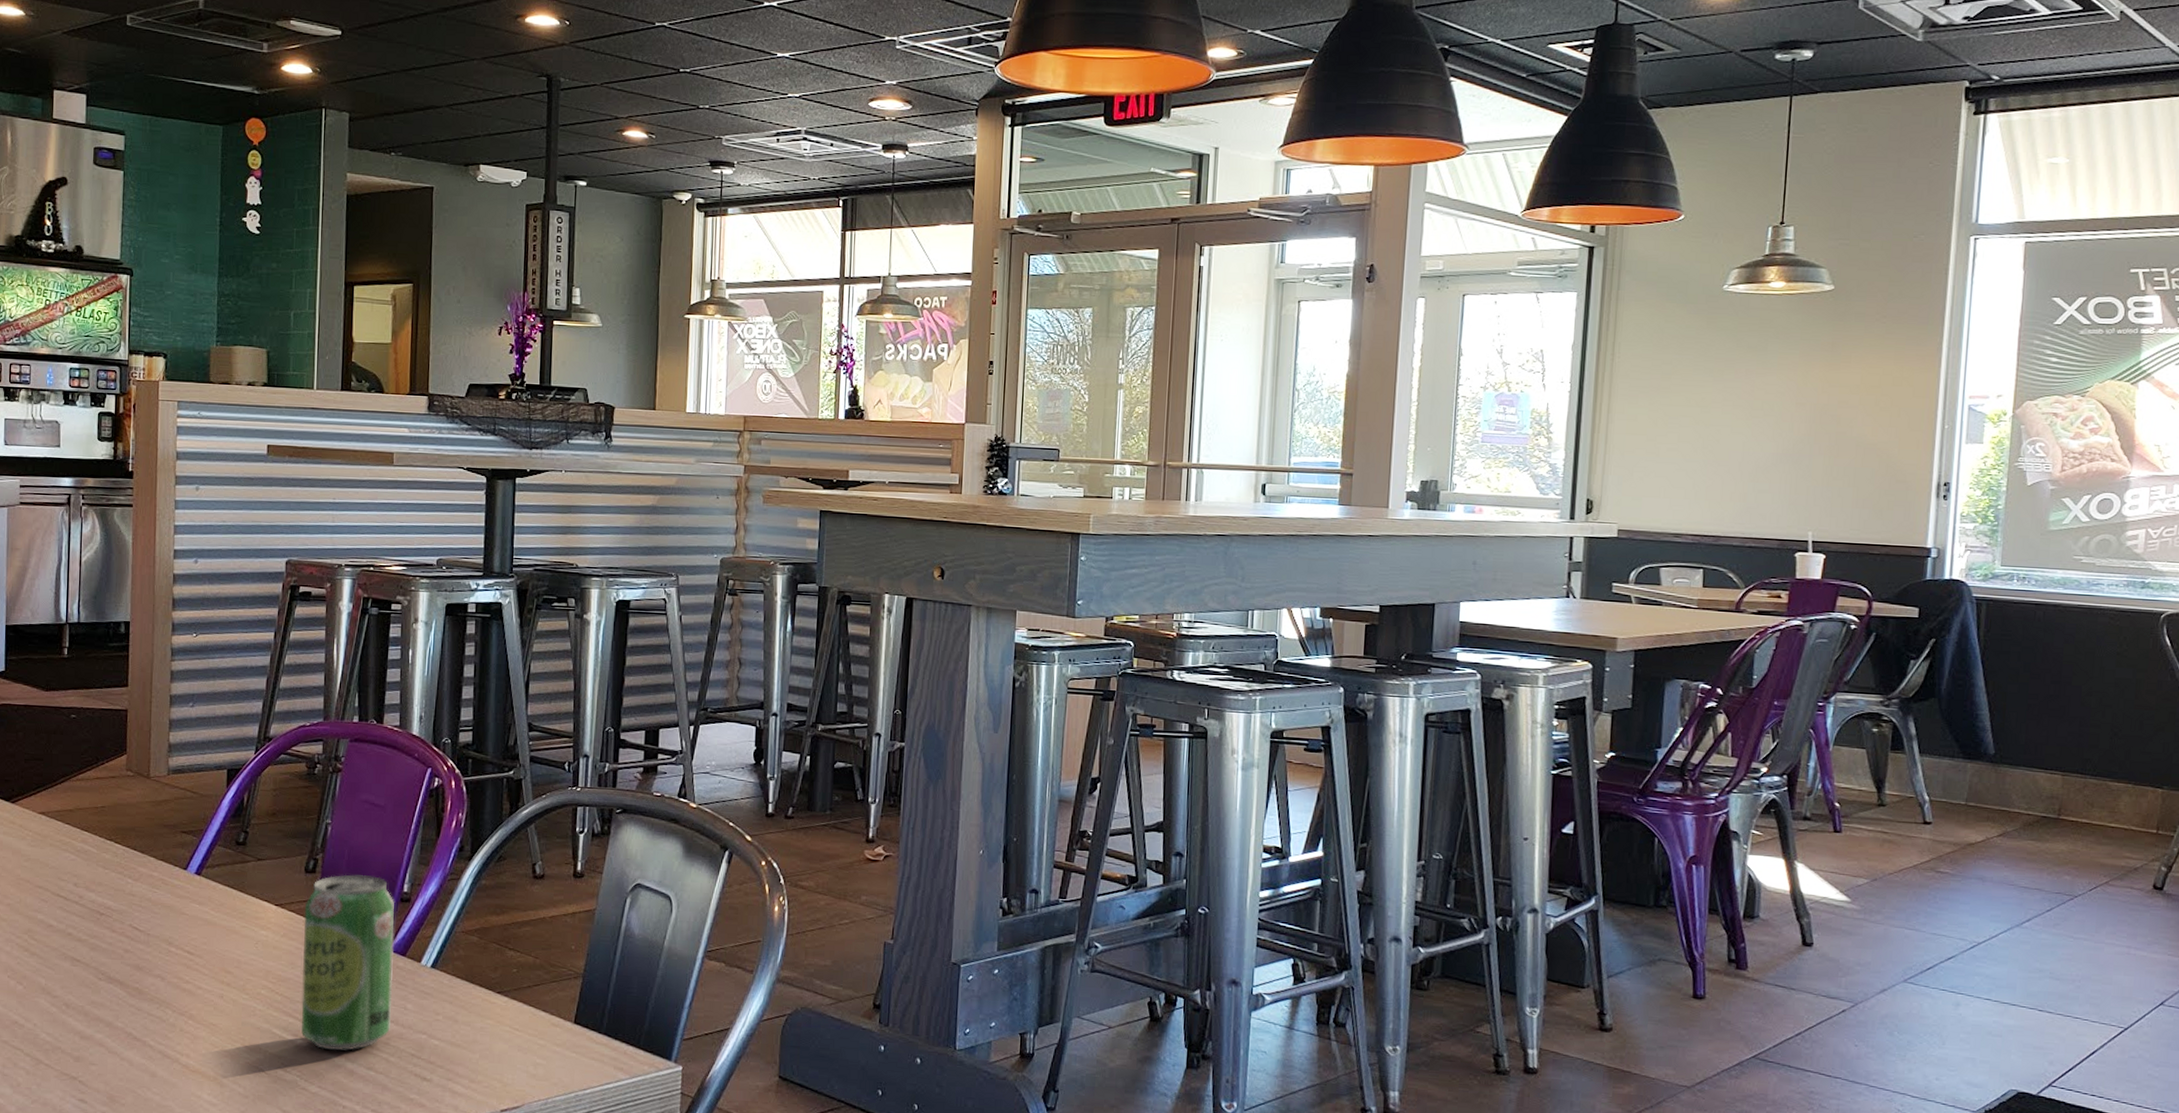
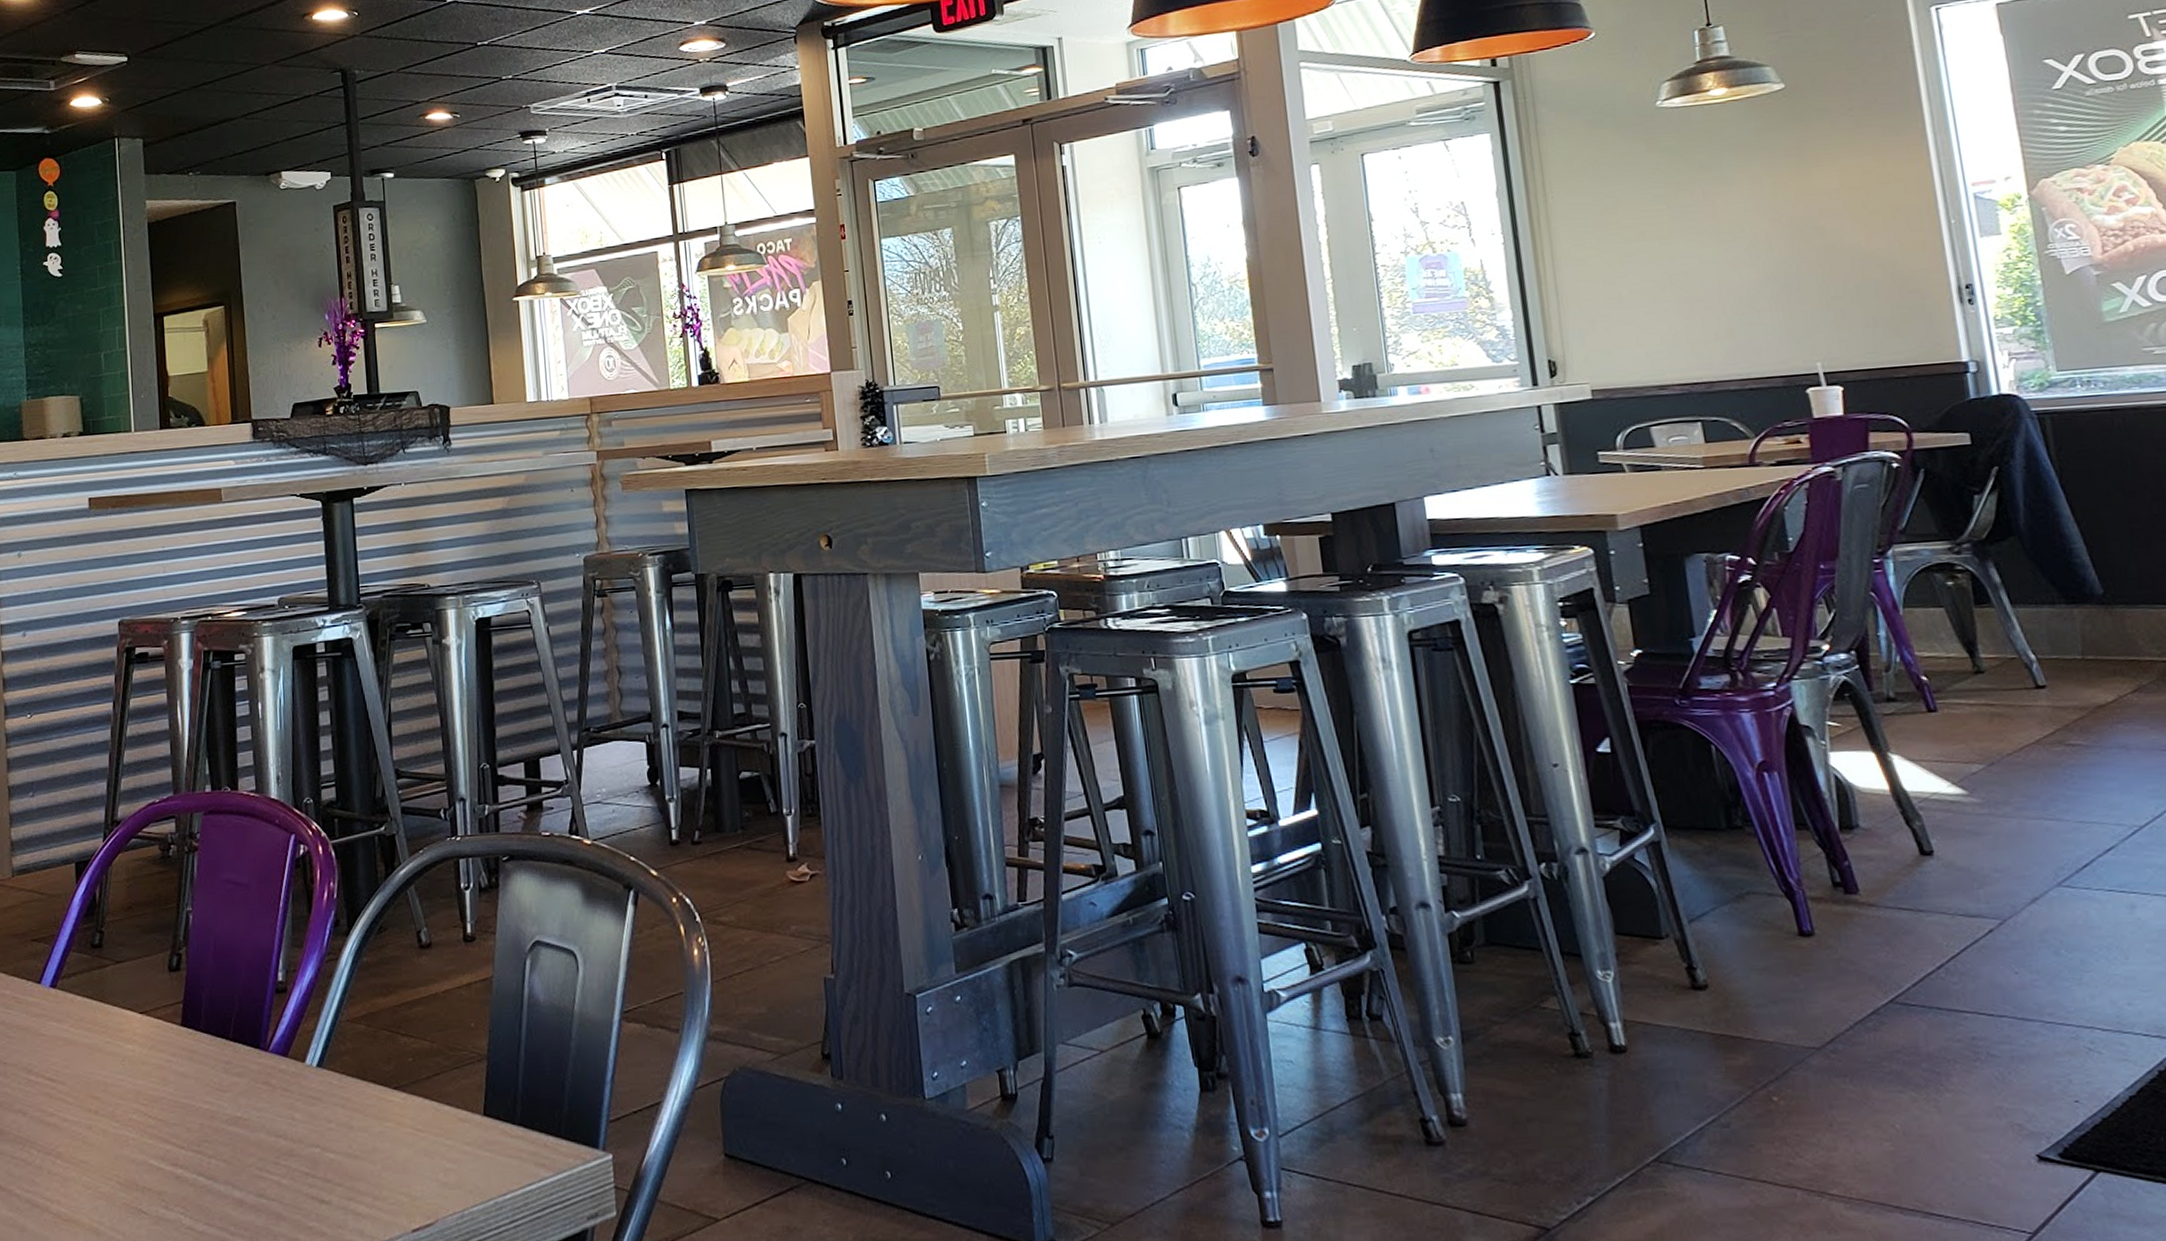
beverage can: present [301,874,394,1051] -> none [171,966,279,1179]

